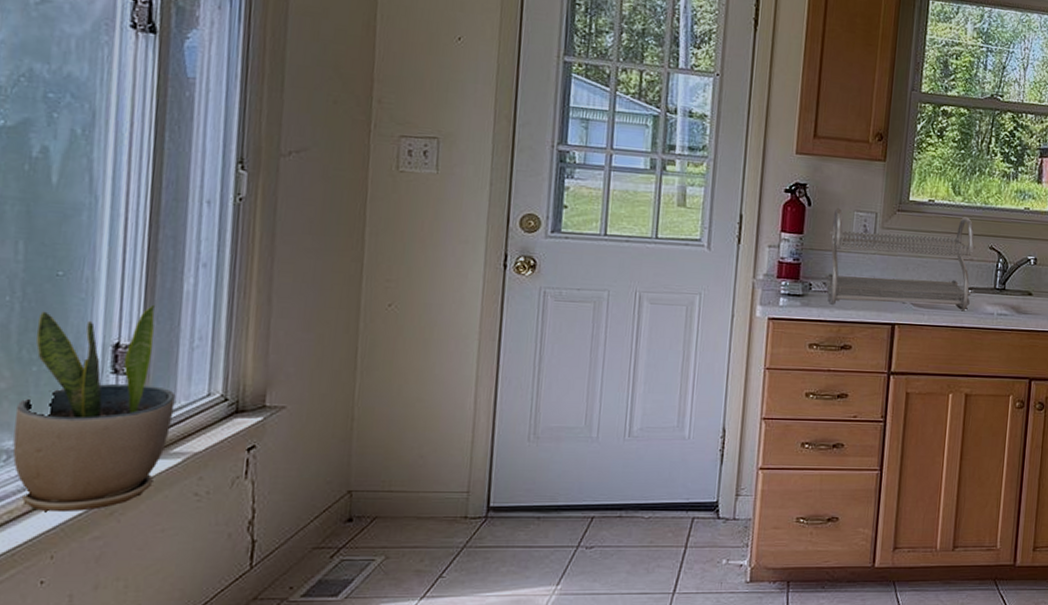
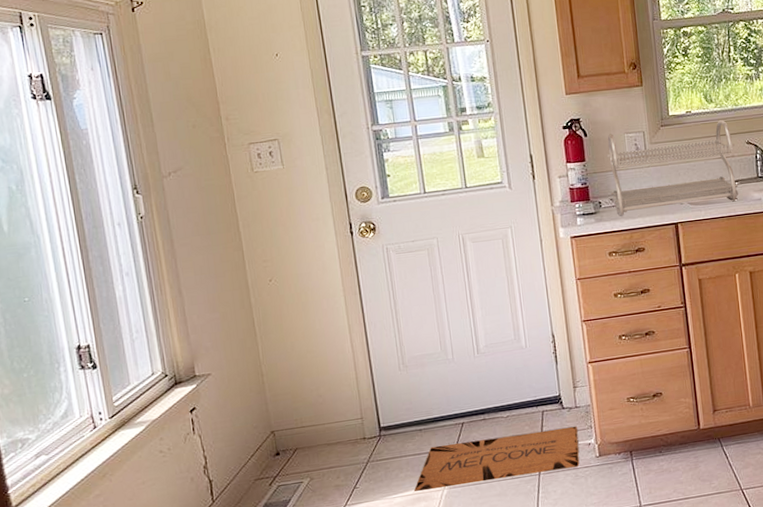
potted plant: present [12,304,176,513] -> none [19,311,132,482]
doormat: none [515,540,731,593] -> present [414,426,580,491]

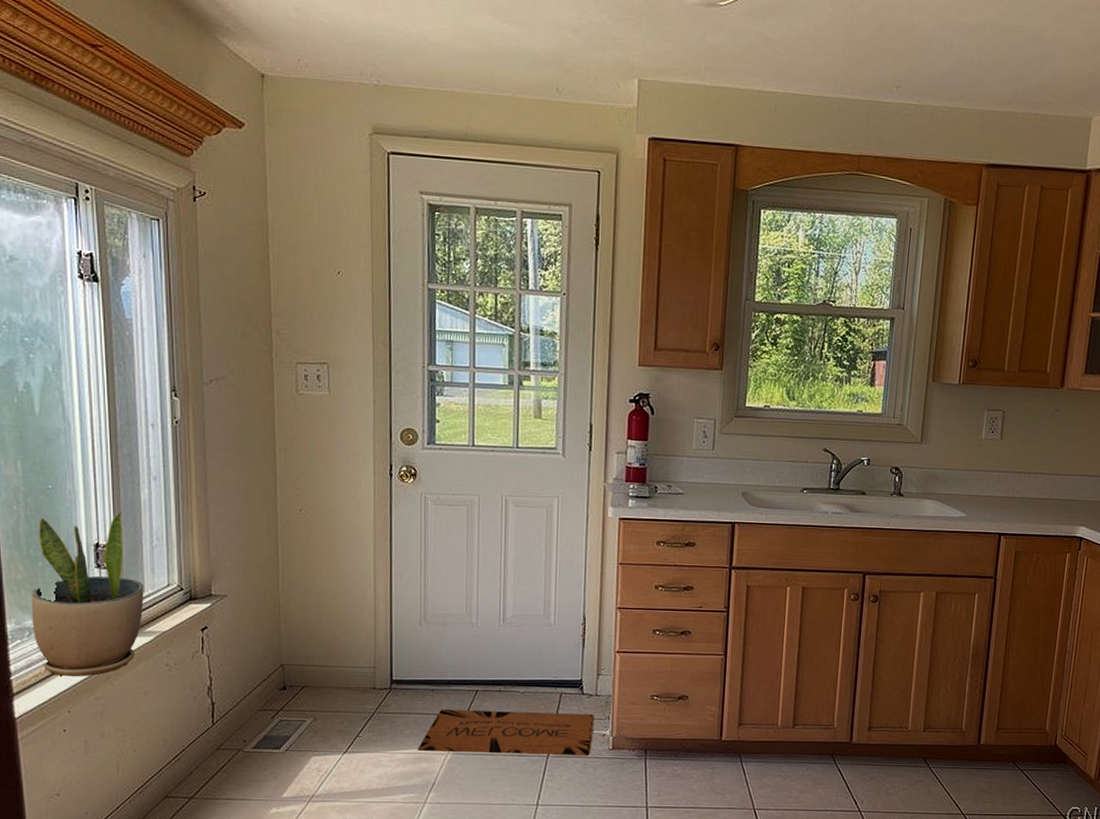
potted plant: none [19,311,132,482] -> present [32,511,144,677]
dish rack: present [606,120,738,216] -> none [669,416,810,510]

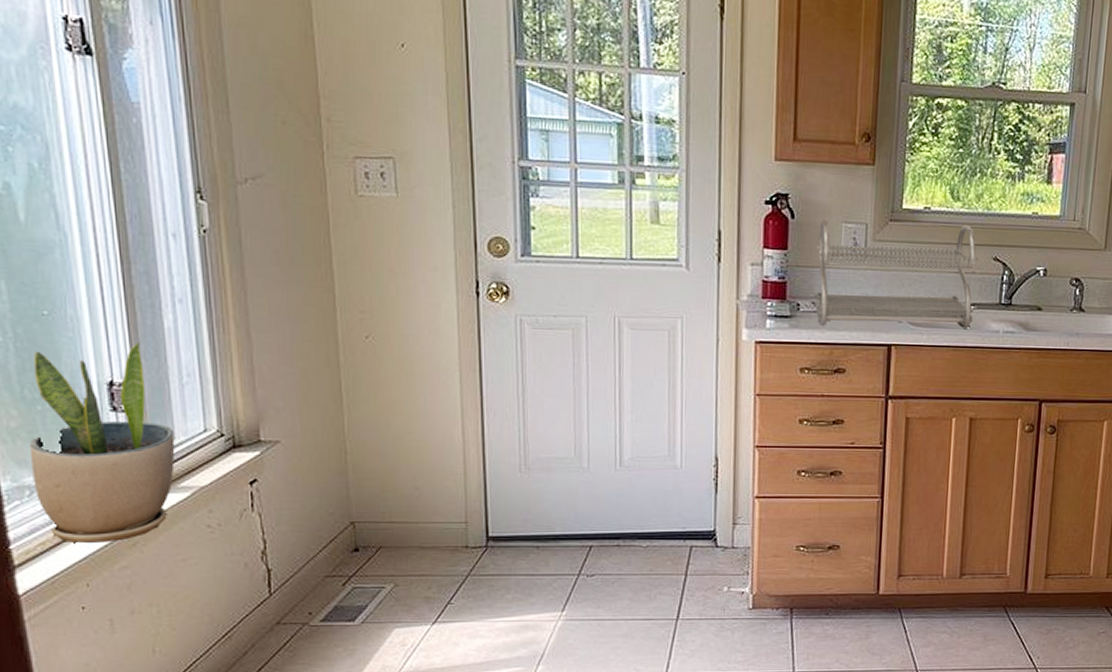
doormat: present [418,709,594,756] -> none [522,568,731,619]
dish rack: none [669,416,810,510] -> present [813,220,978,329]

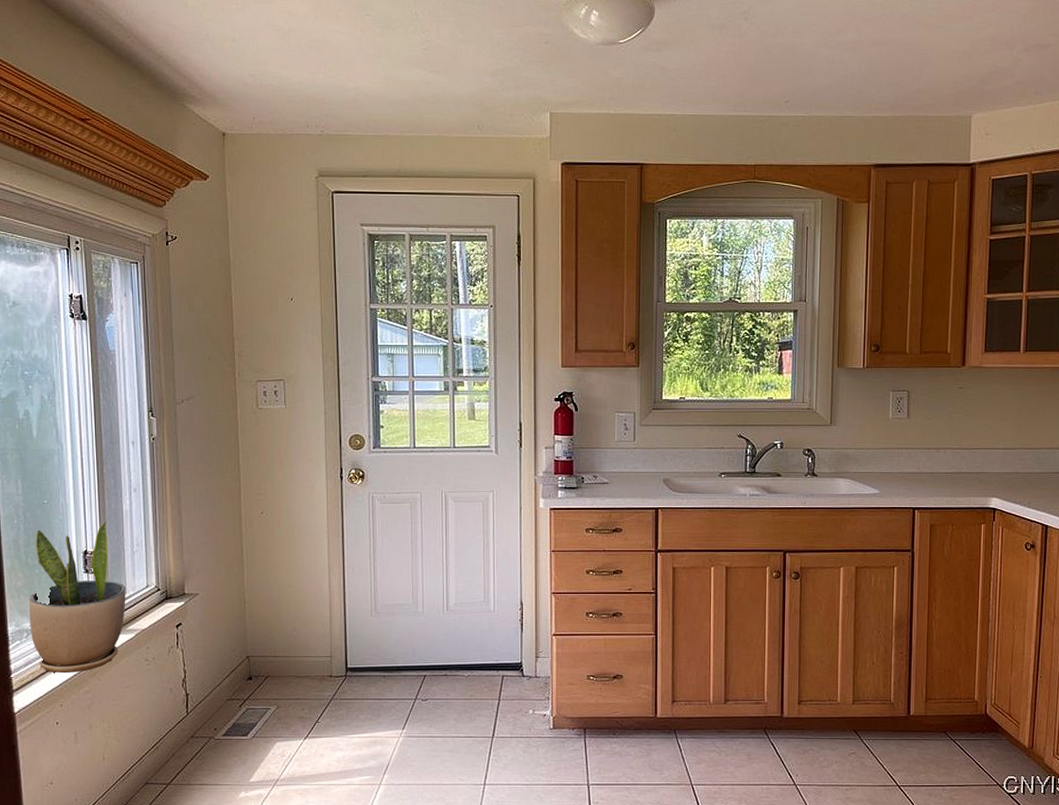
dish rack: present [813,220,978,329] -> none [594,410,725,494]

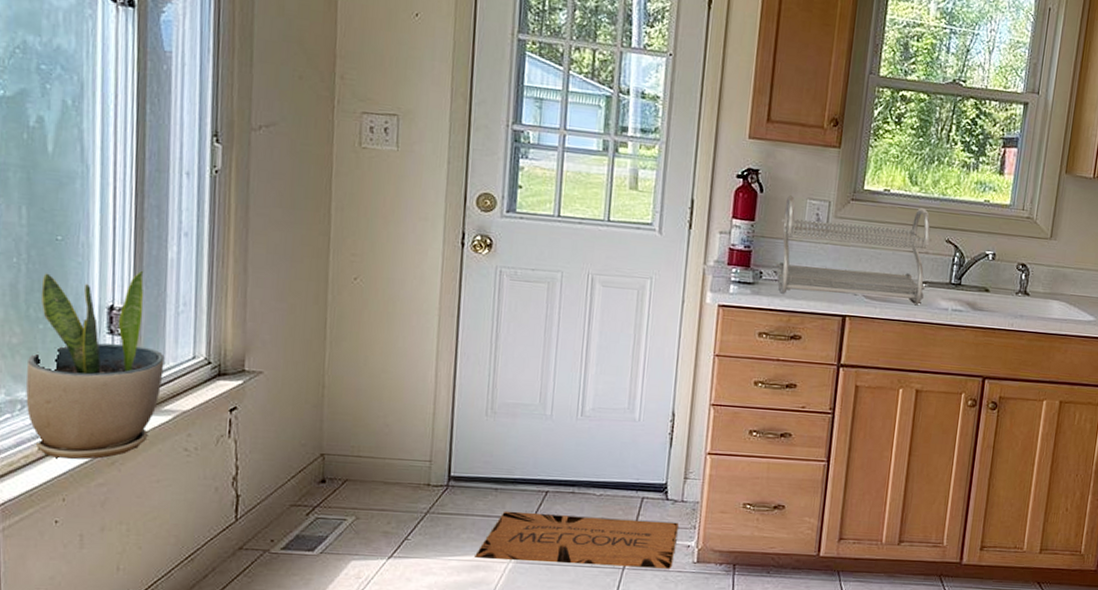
doormat: none [372,694,535,735] -> present [475,511,679,569]
dish rack: none [594,410,725,494] -> present [775,195,932,305]

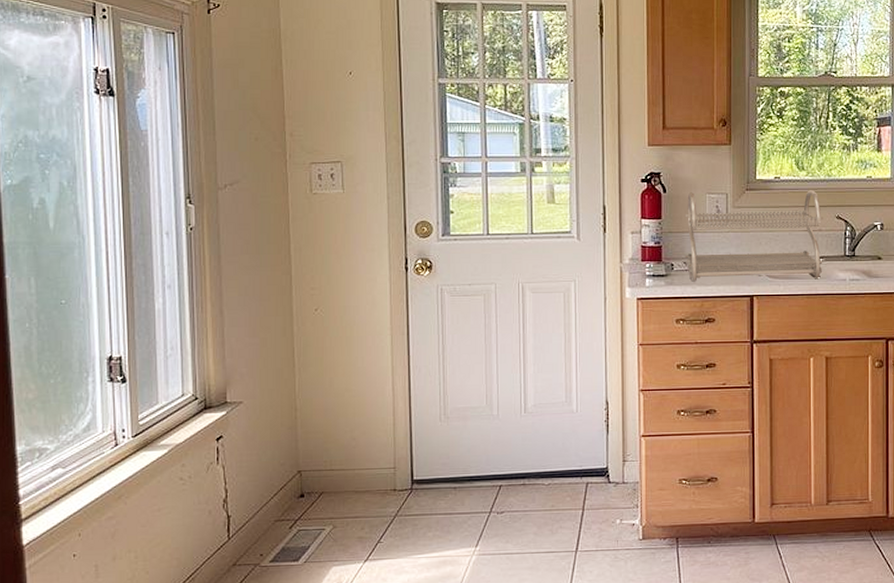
potted plant: present [26,270,165,460] -> none [43,322,158,498]
doormat: present [475,511,679,569] -> none [441,503,622,554]

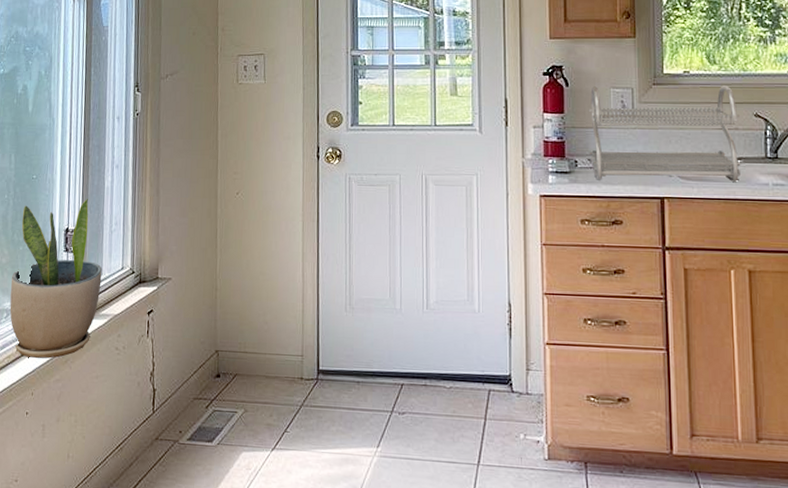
potted plant: none [43,322,158,498] -> present [10,198,102,359]

